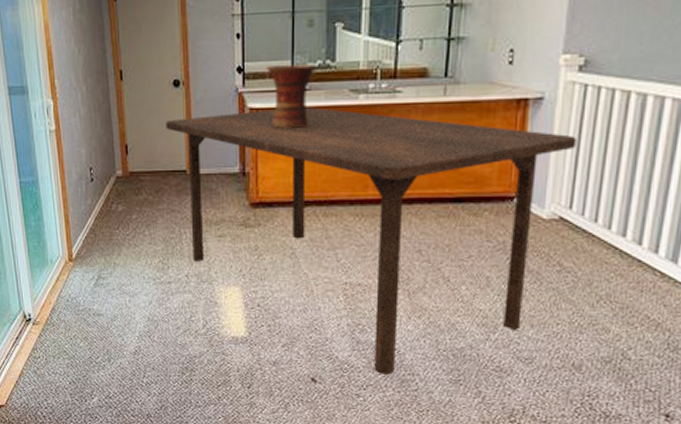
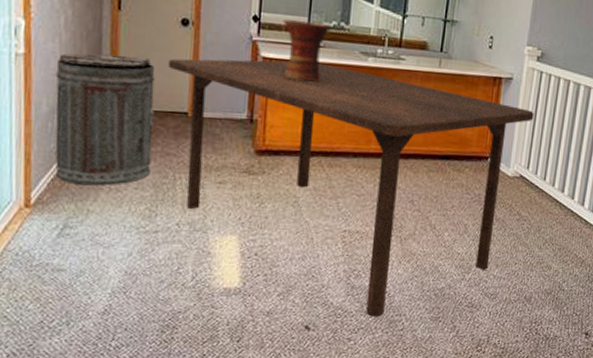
trash can: none [79,121,160,242] -> present [55,53,155,186]

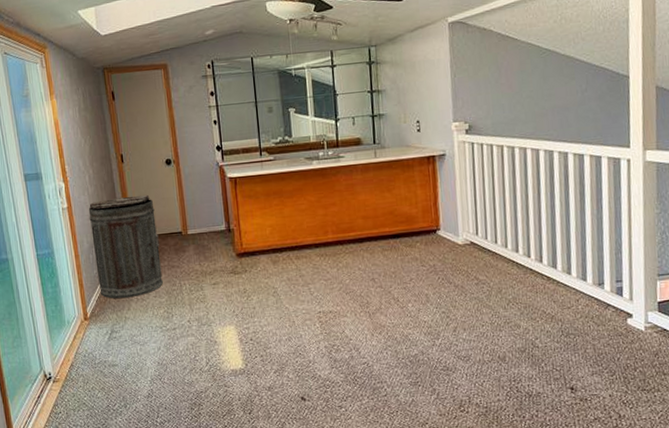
dining table: present [168,58,534,317] -> none [162,173,473,386]
vase: present [283,19,332,82] -> none [239,140,278,192]

